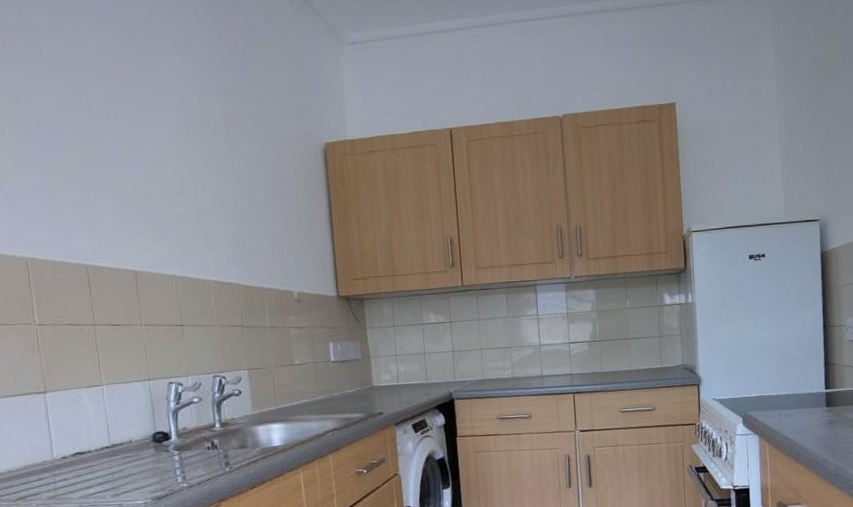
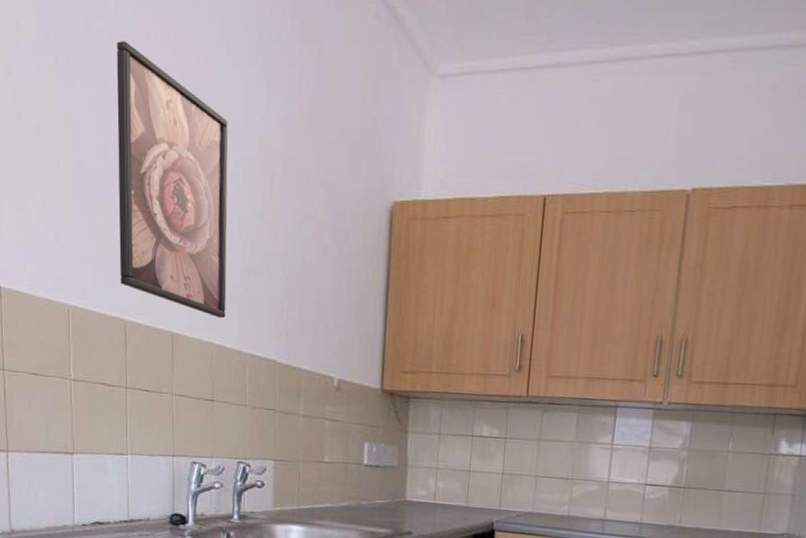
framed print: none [52,28,186,254] -> present [116,41,228,319]

